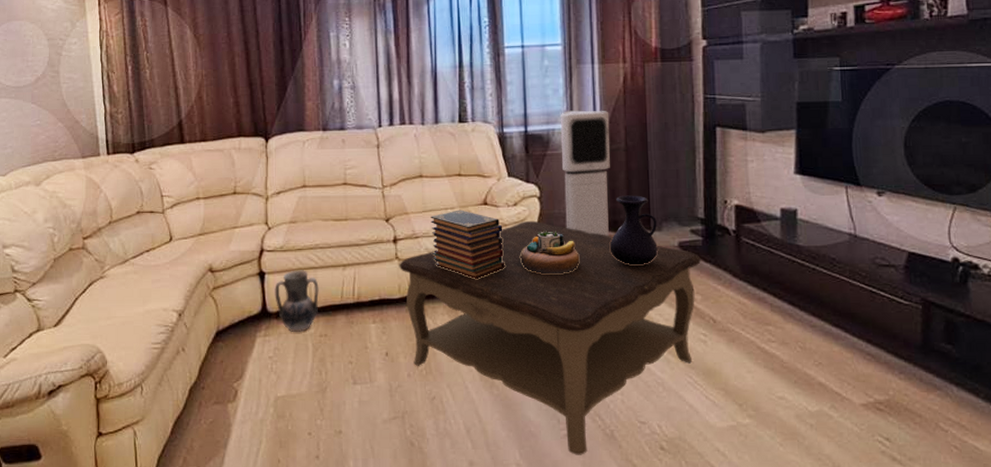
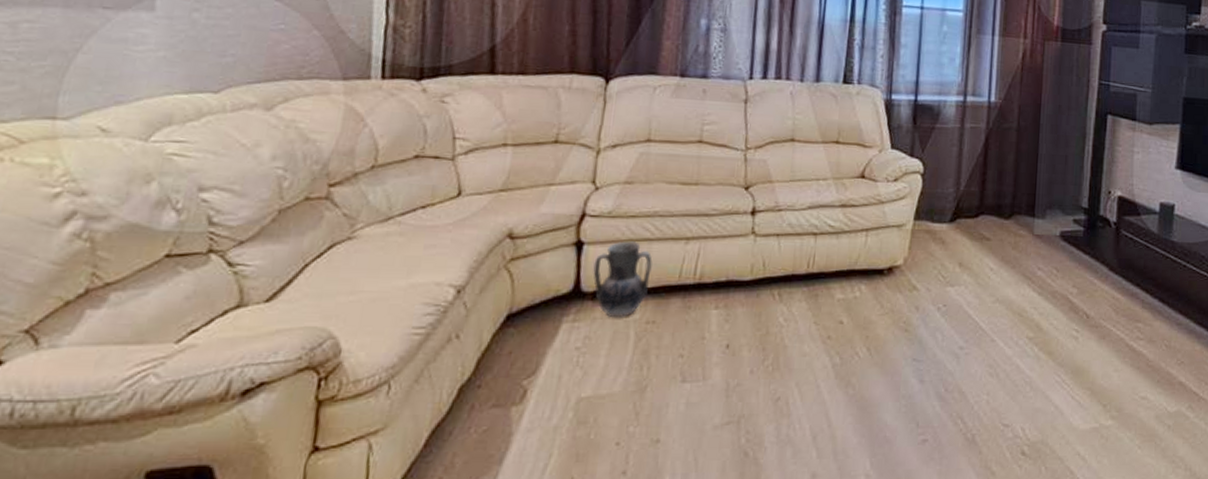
coffee table: present [399,220,701,455] -> none [754,198,1081,463]
book stack: present [430,209,505,279] -> none [795,181,880,261]
decorative bowl: present [520,230,580,275] -> none [895,210,959,260]
air purifier: present [560,110,610,236] -> none [947,82,1005,221]
vase: present [609,195,658,265] -> none [991,178,1042,254]

